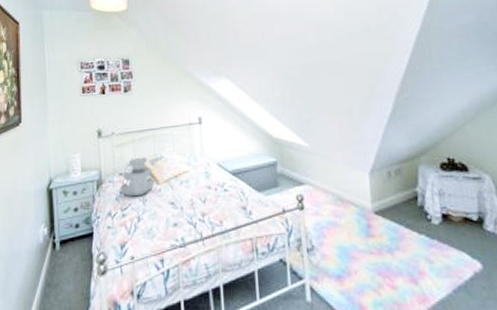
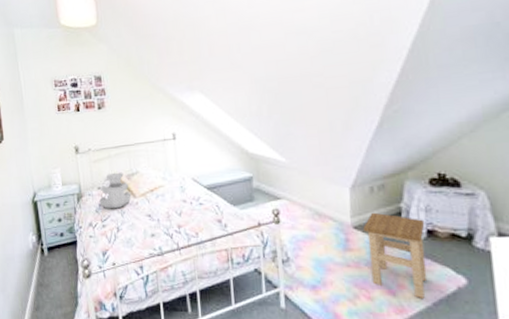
stool: none [383,197,446,285] -> present [363,212,428,298]

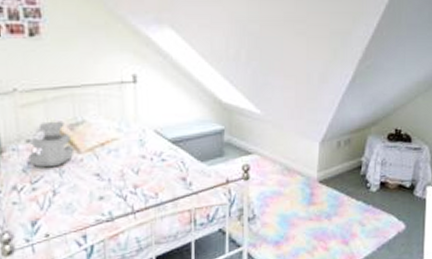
stool: present [363,212,428,298] -> none [328,166,380,245]

